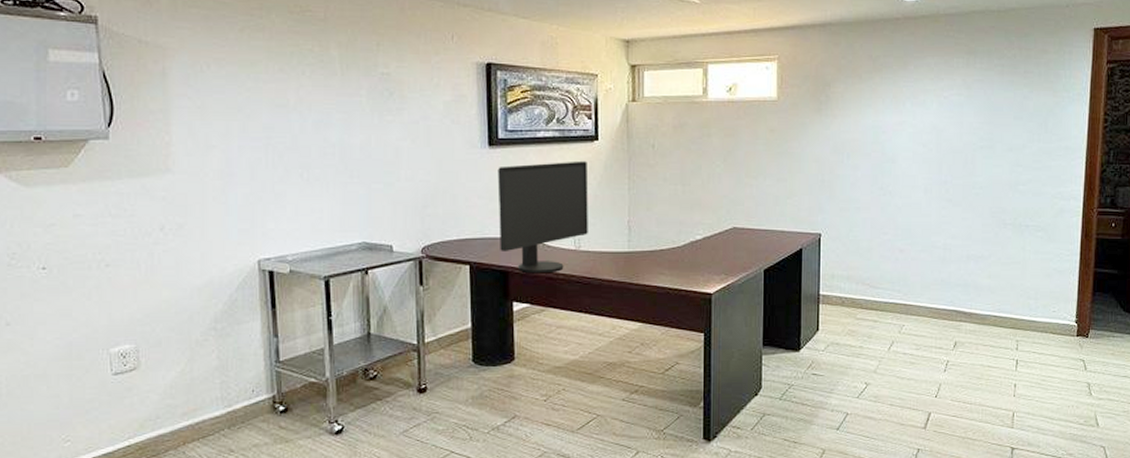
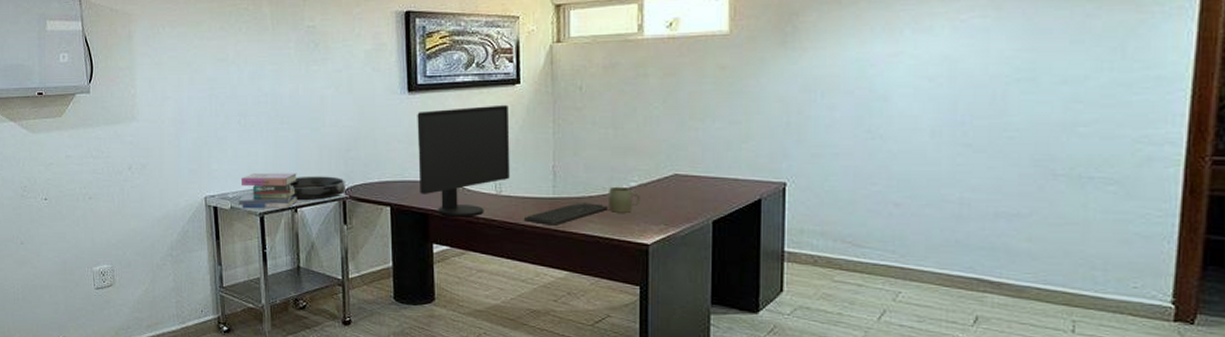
books: none [299,231,368,272] -> present [238,172,297,209]
tray: none [359,234,423,260] -> present [289,176,346,200]
computer keyboard: none [602,256,676,279] -> present [524,203,607,225]
mug: none [676,239,705,264] -> present [607,186,641,213]

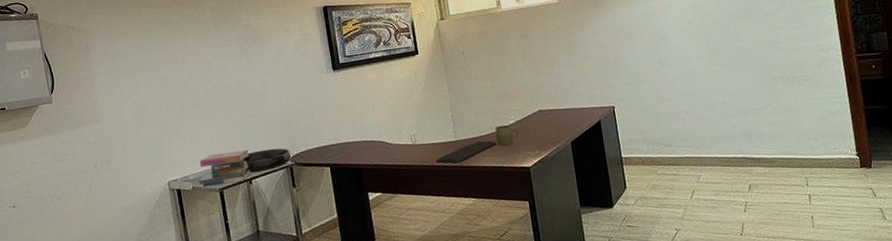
computer monitor: present [417,104,510,217] -> none [342,72,421,168]

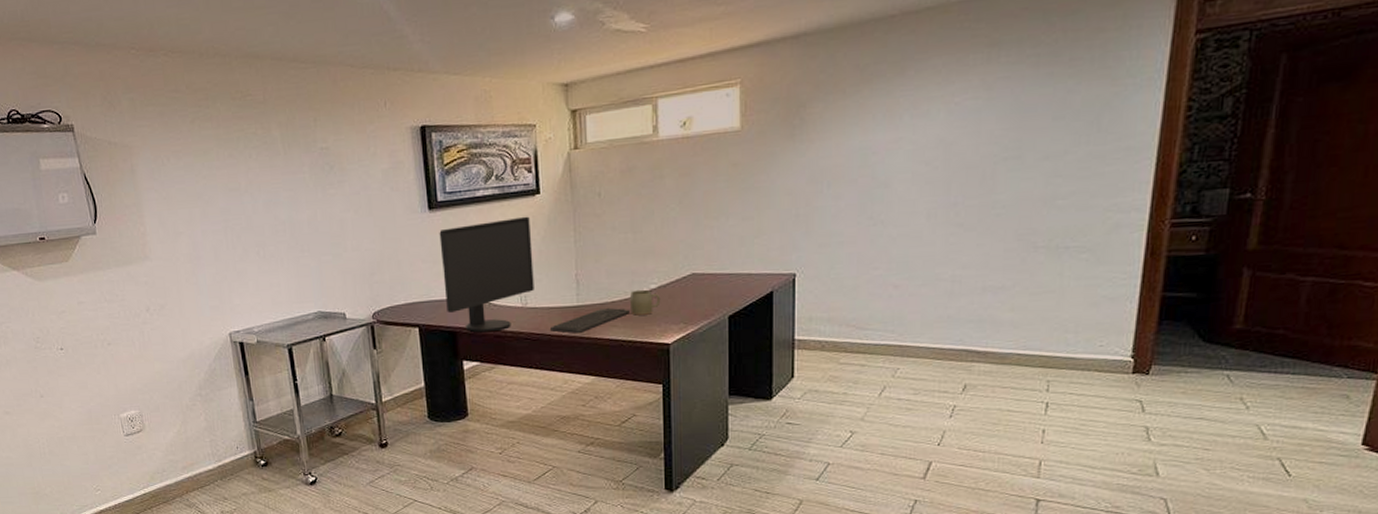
books: present [199,149,251,187] -> none [264,301,325,342]
tray: present [243,148,292,172] -> none [315,301,373,328]
computer monitor: none [342,72,421,168] -> present [439,216,534,333]

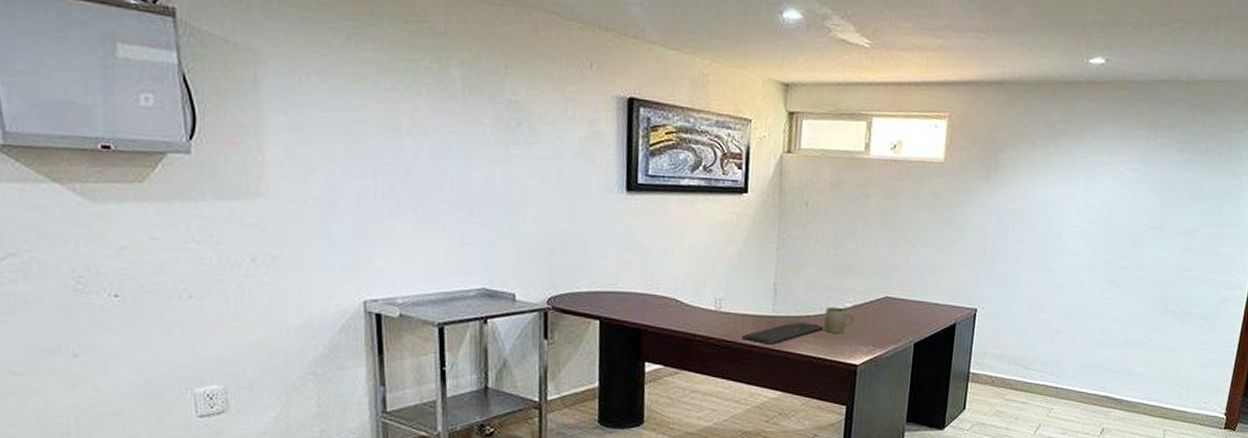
computer monitor: present [439,216,534,333] -> none [633,214,734,334]

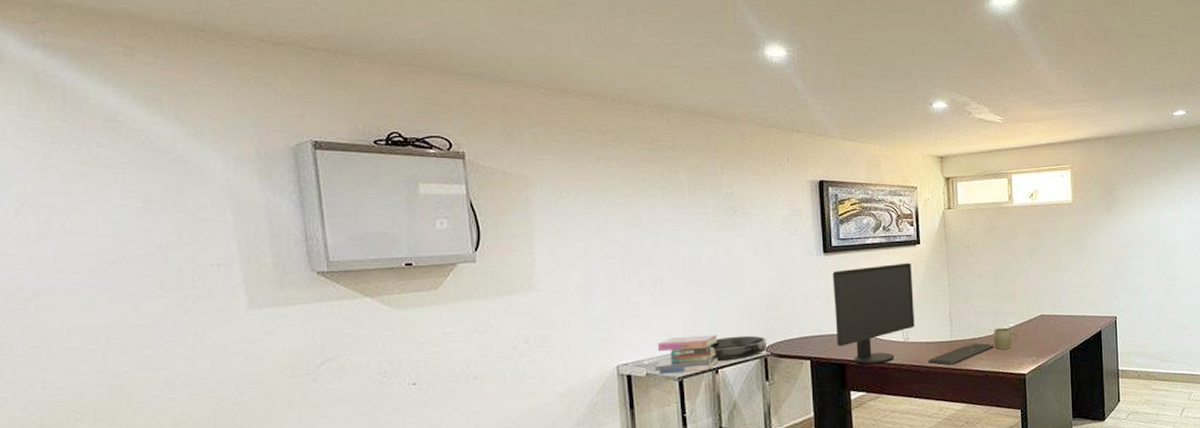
books: none [410,274,489,319] -> present [654,334,718,375]
tray: none [478,281,549,310] -> present [710,335,768,361]
computer monitor: none [633,214,734,334] -> present [832,262,915,365]

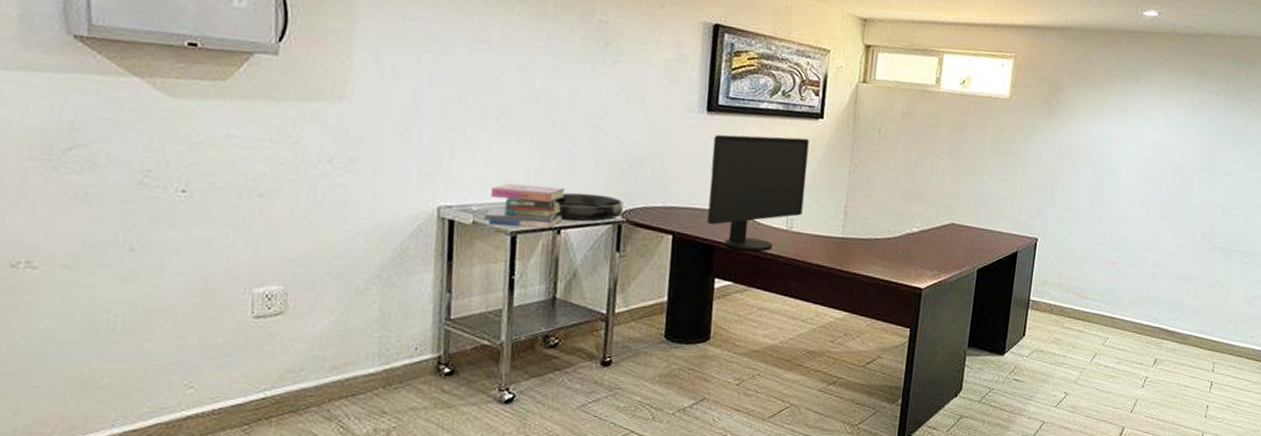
computer keyboard: present [928,343,993,365] -> none [811,244,890,266]
mug: present [993,327,1018,350] -> none [891,230,921,257]

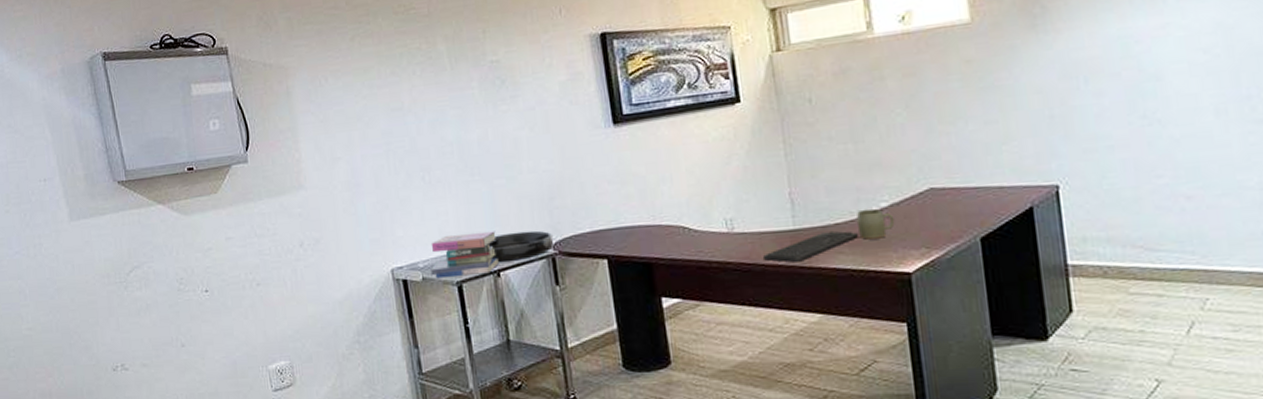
computer monitor: present [707,134,809,252] -> none [626,128,741,264]
computer keyboard: none [811,244,890,266] -> present [763,231,858,262]
mug: none [891,230,921,257] -> present [856,208,895,240]

